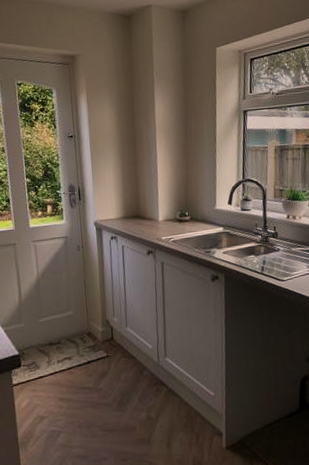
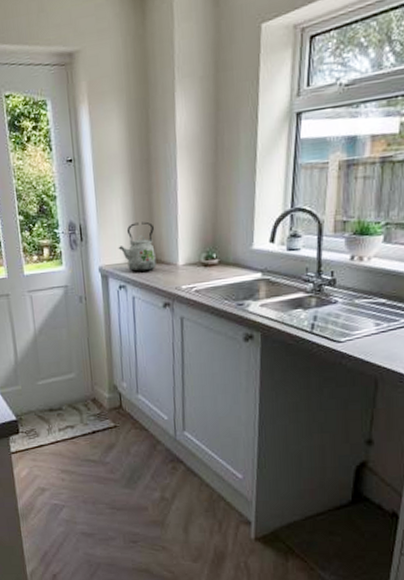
kettle: none [110,186,141,227] -> present [118,221,156,273]

